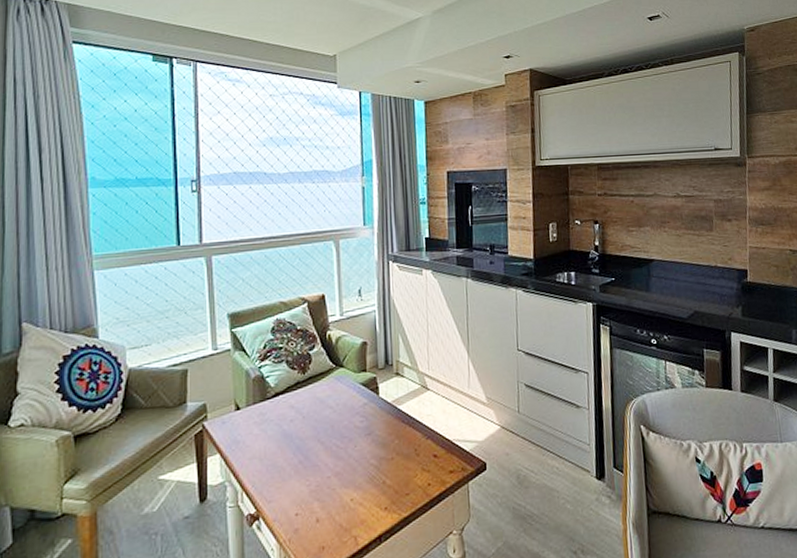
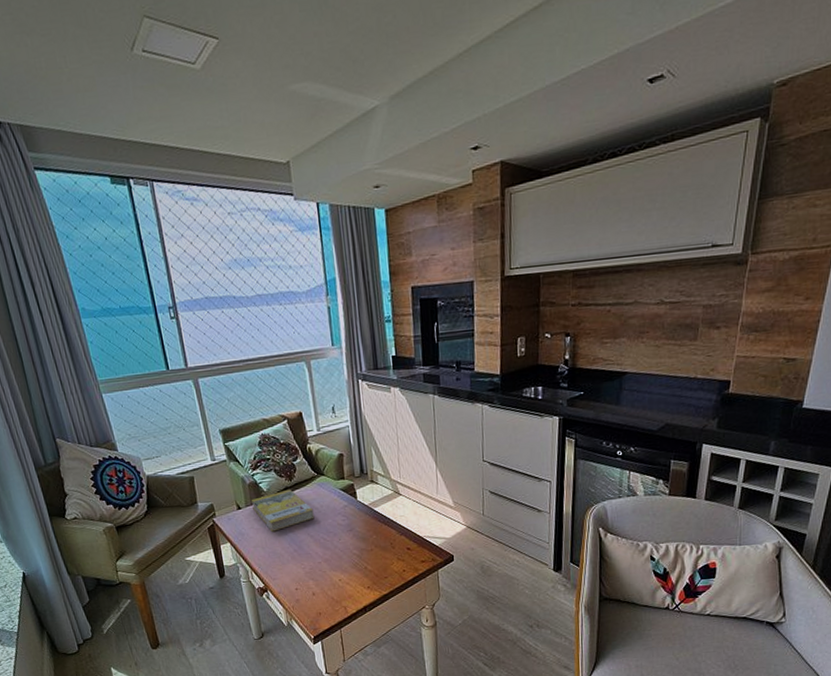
book: none [255,384,328,438] -> present [252,489,315,532]

